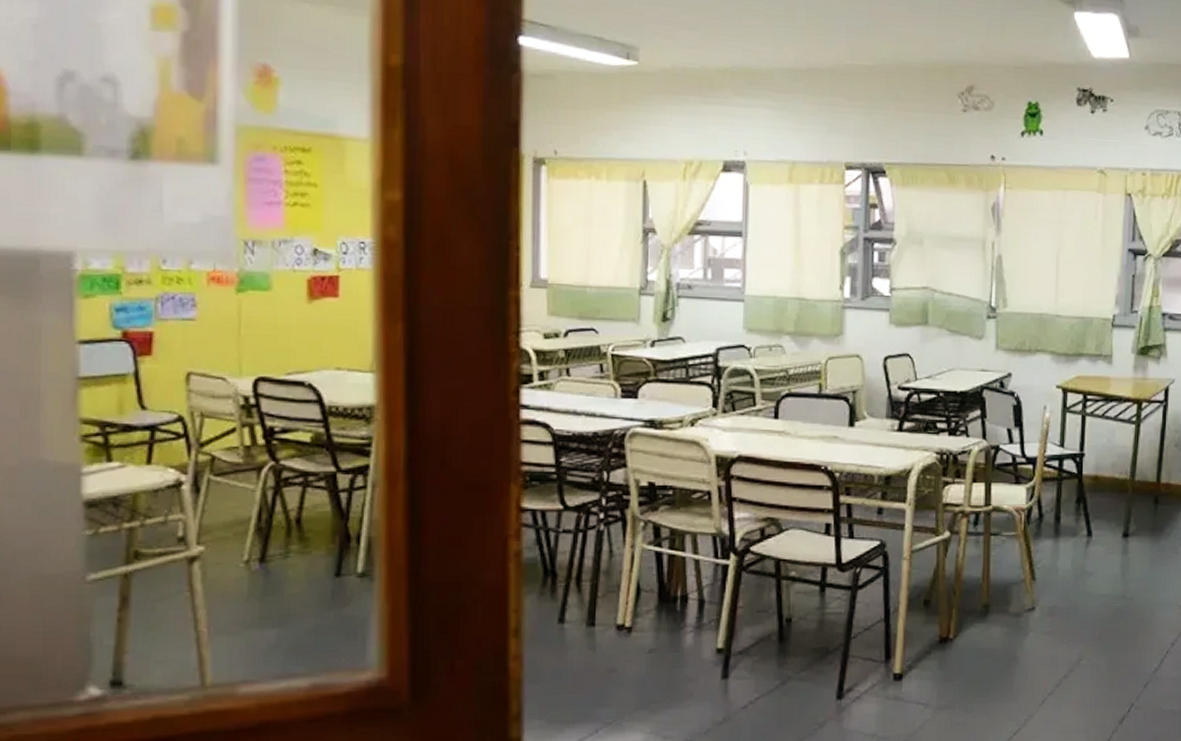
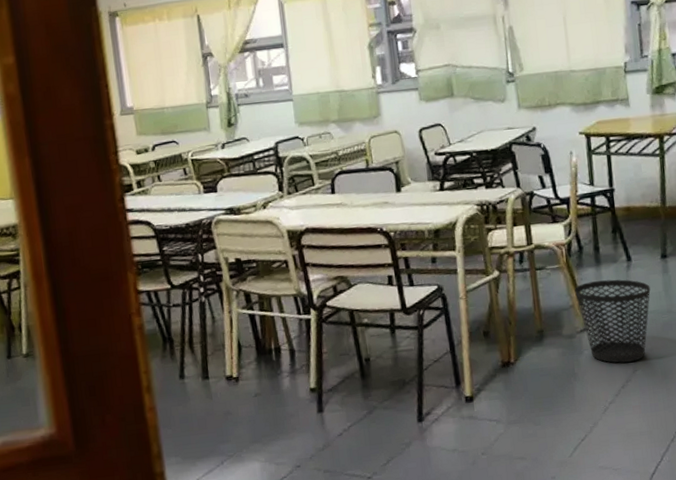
wastebasket: none [1029,555,1107,650] -> present [575,279,651,363]

